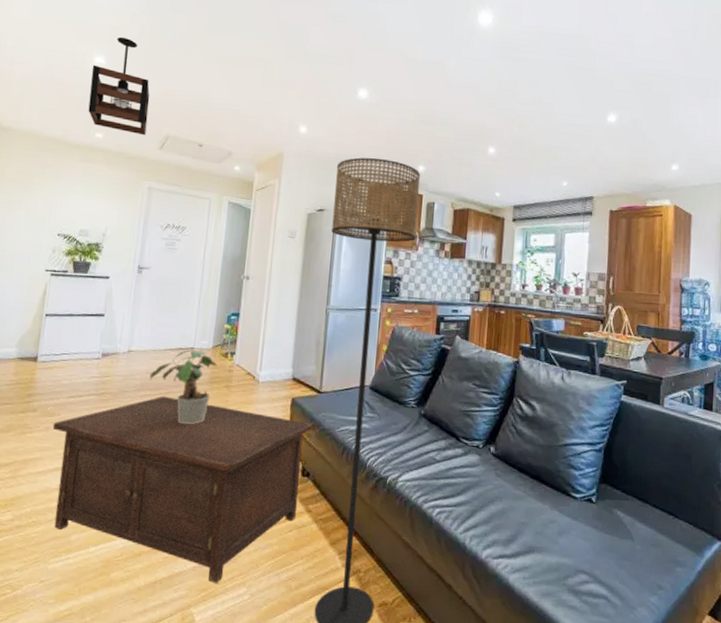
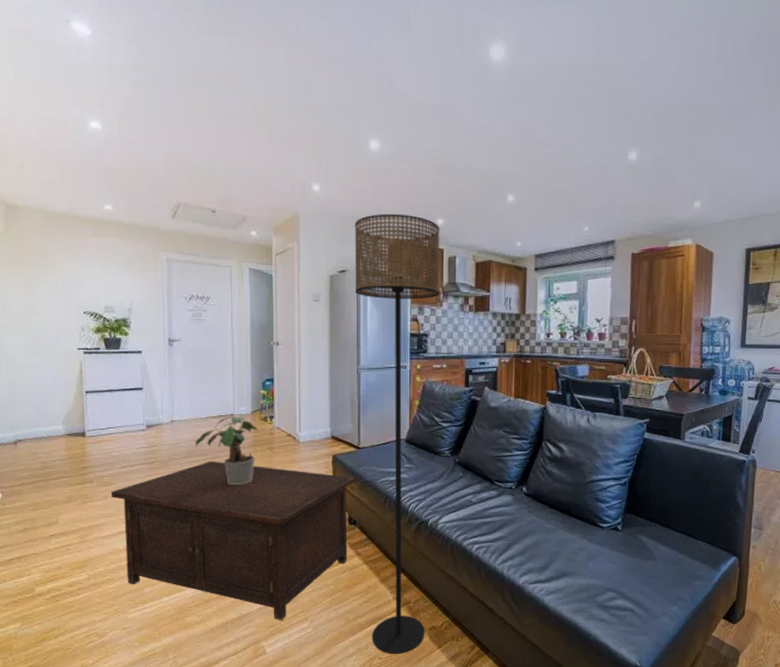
pendant light: present [88,36,150,136] -> none [89,97,156,205]

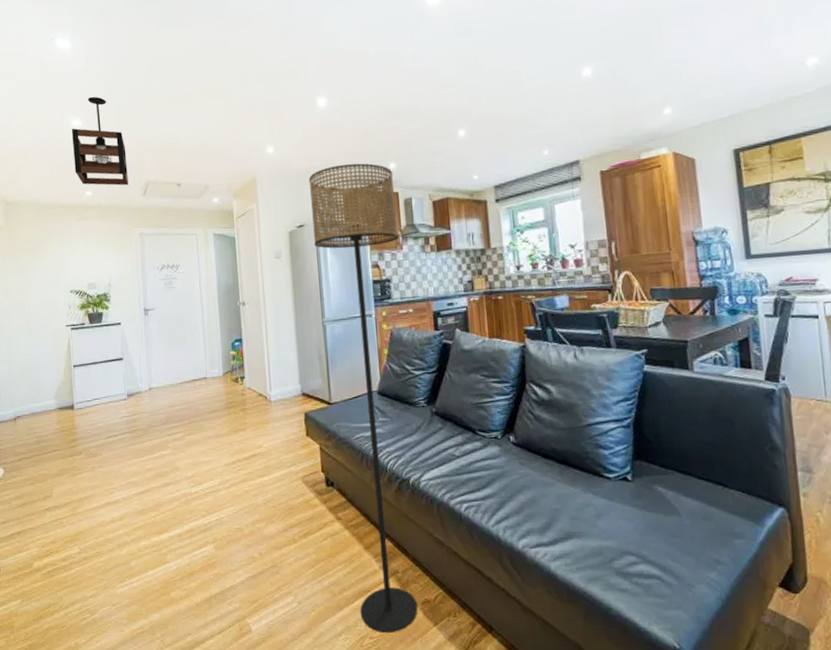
pendant light: none [89,97,156,205] -> present [71,96,129,186]
cabinet: present [110,460,355,620] -> none [97,426,329,594]
potted plant: present [195,415,258,485] -> none [172,379,230,450]

